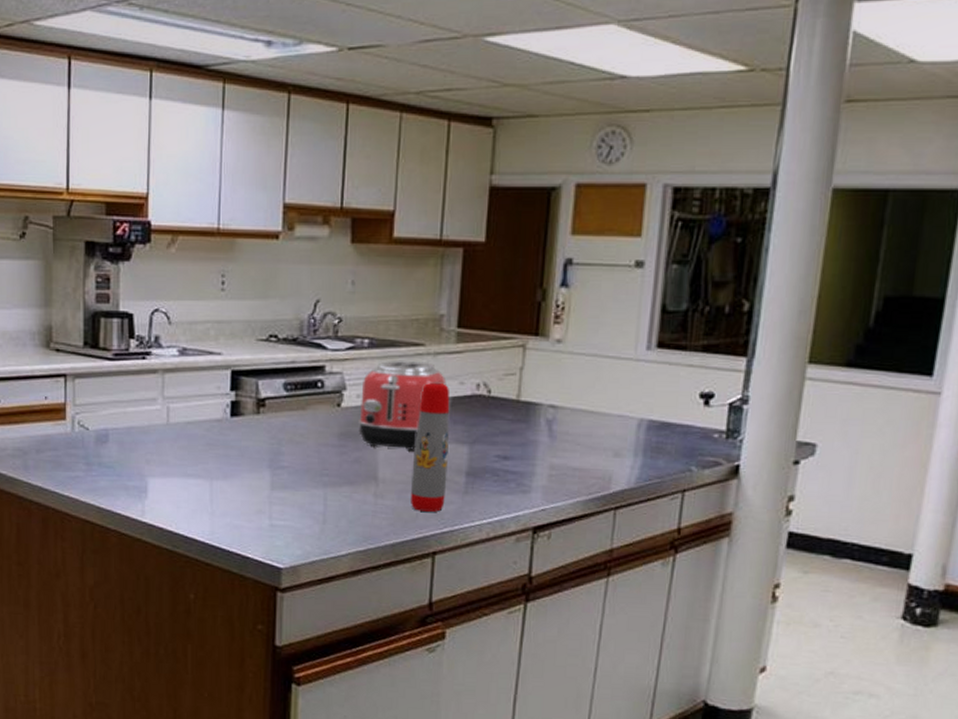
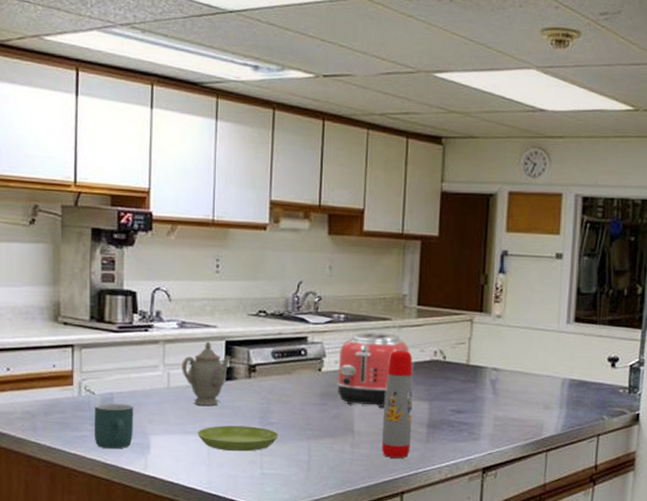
mug: none [87,440,131,492] -> present [94,403,134,449]
teapot: none [182,371,238,445] -> present [182,341,232,406]
saucer: none [199,468,290,499] -> present [198,426,278,452]

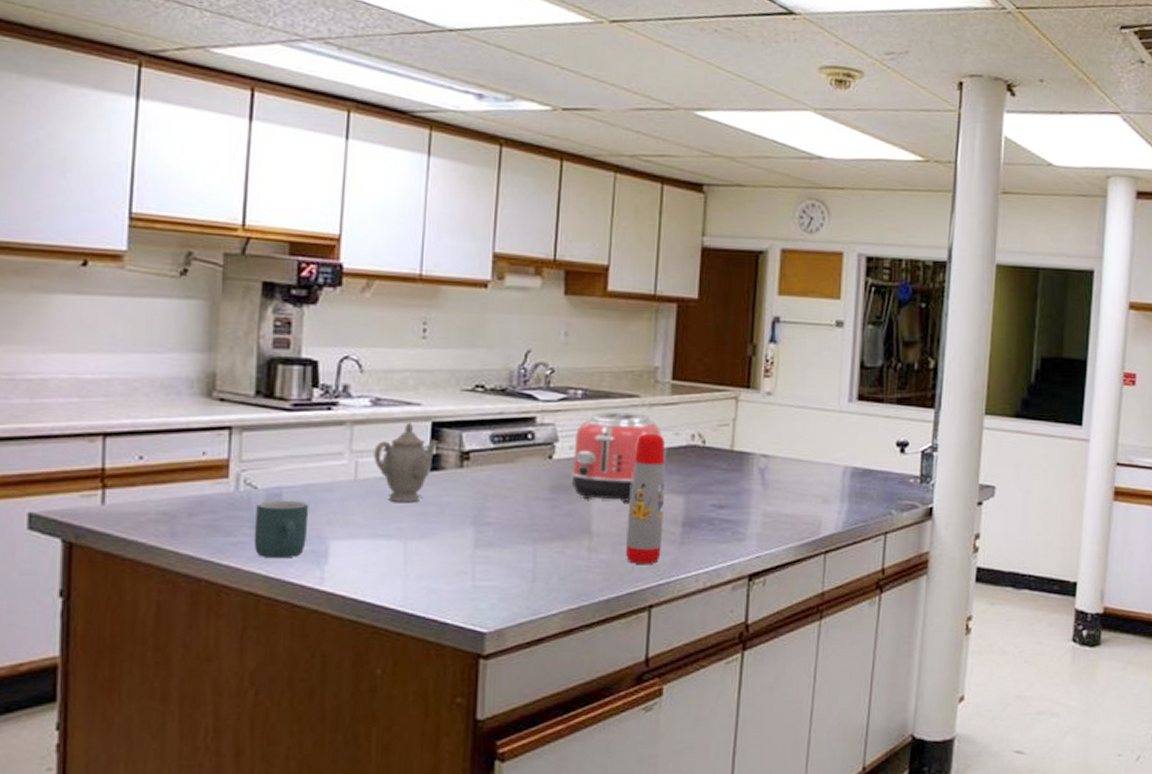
saucer: present [198,426,278,452] -> none [392,527,496,559]

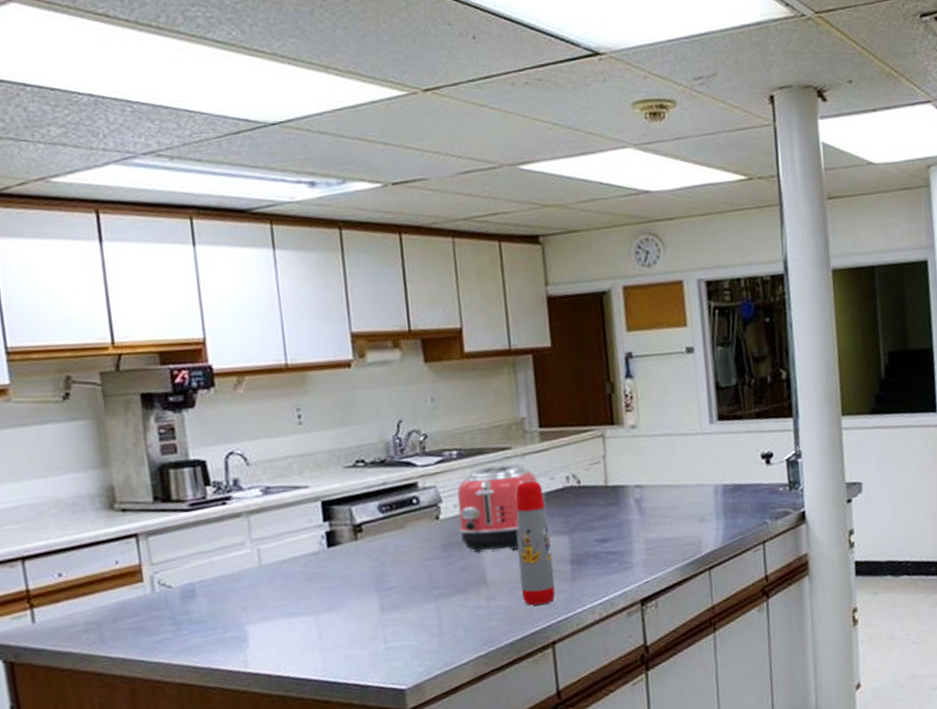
mug: present [253,500,309,559] -> none [173,593,226,650]
teapot: present [374,422,439,502] -> none [272,505,331,581]

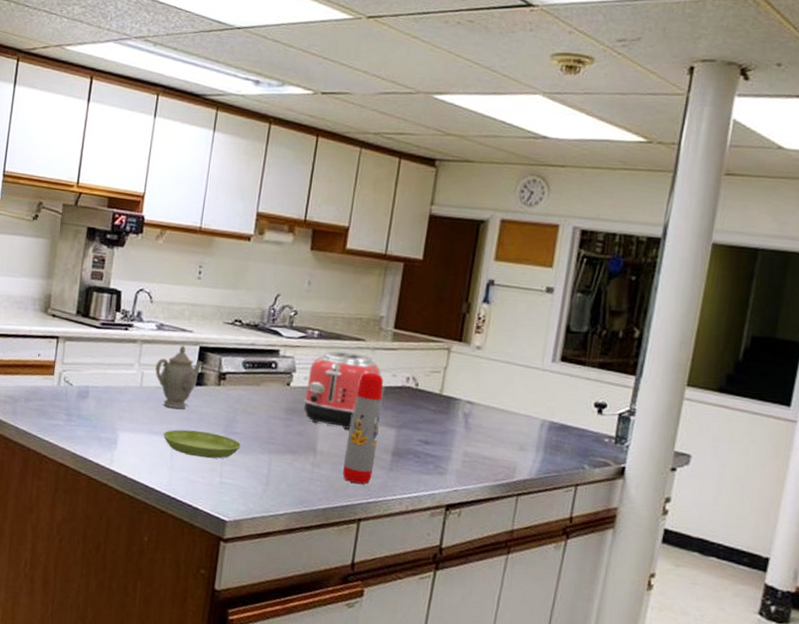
teapot: none [272,505,331,581] -> present [155,345,204,409]
saucer: none [303,595,400,629] -> present [163,429,241,459]

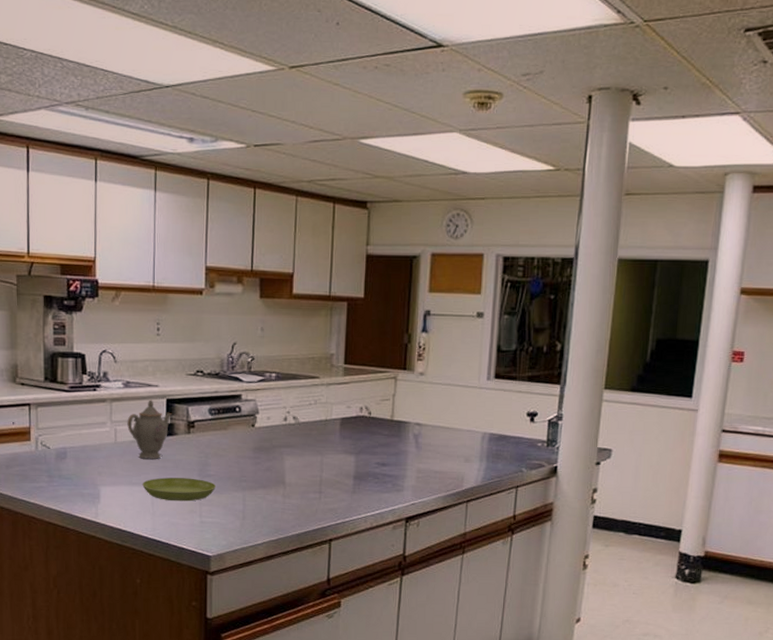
toaster: present [303,350,382,429] -> none [268,389,337,460]
water bottle: present [343,372,384,484] -> none [311,406,340,508]

